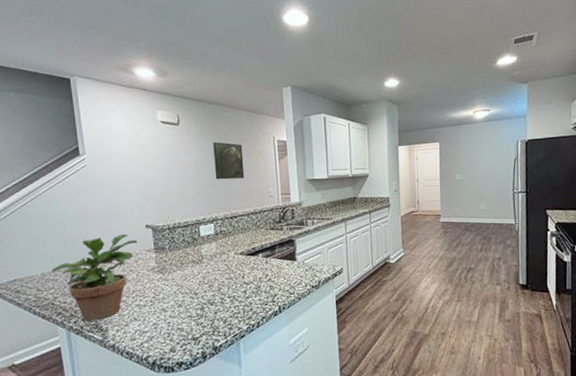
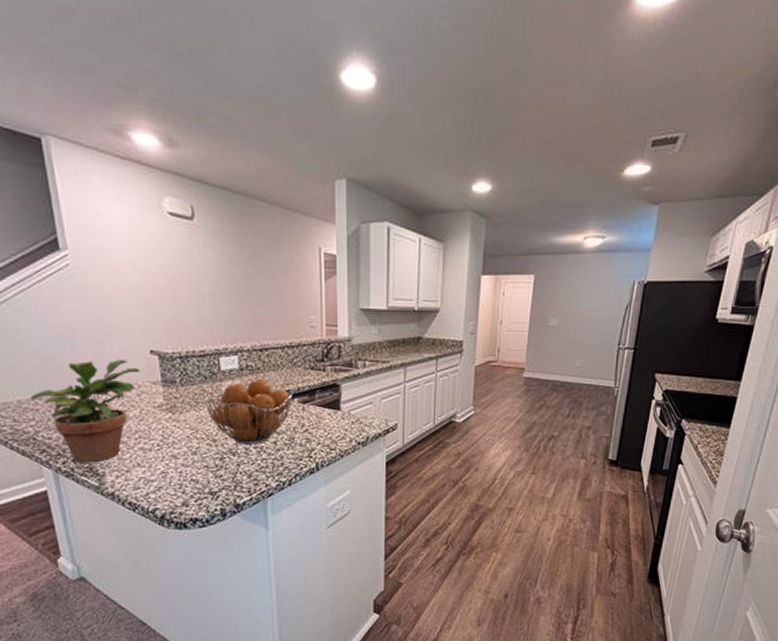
fruit basket: none [187,240,258,296] -> present [203,378,293,445]
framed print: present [213,142,245,180] -> none [239,248,280,300]

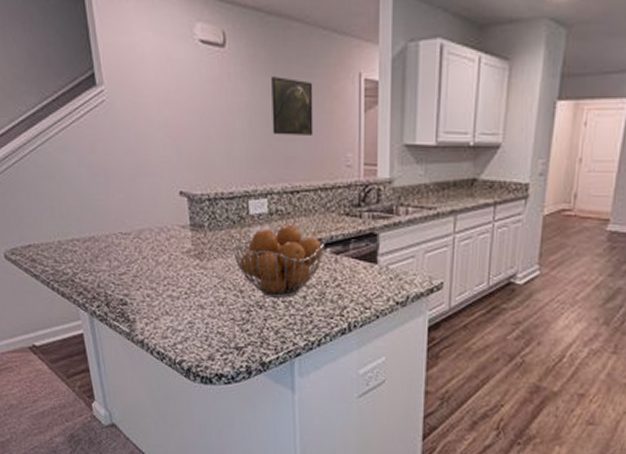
potted plant: present [31,360,140,463] -> none [69,201,170,308]
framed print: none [239,248,280,300] -> present [271,77,313,135]

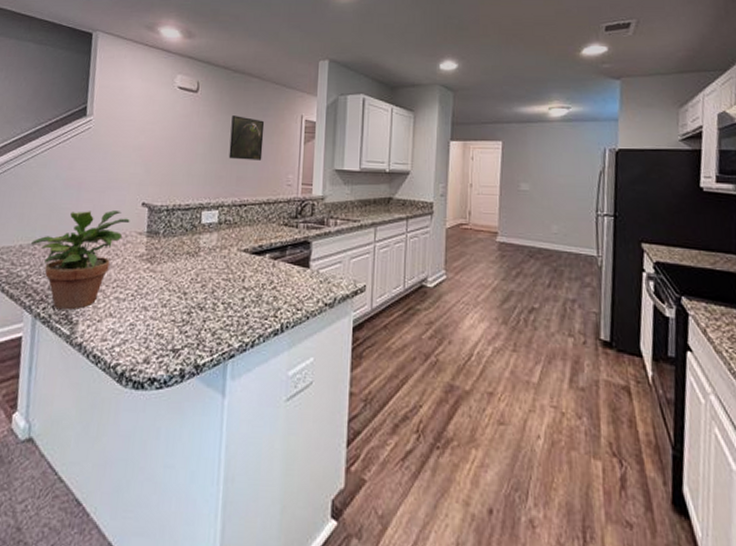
potted plant: none [69,201,170,308] -> present [31,210,130,310]
fruit basket: present [231,224,325,298] -> none [181,232,265,300]

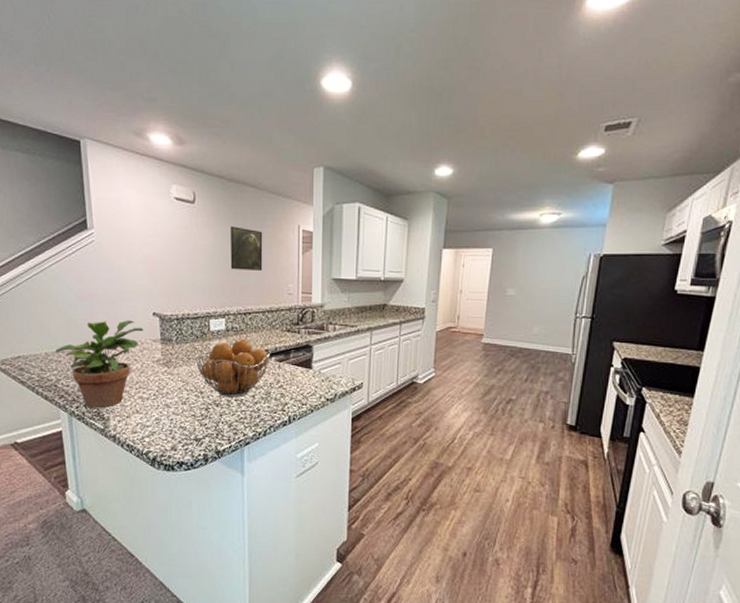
fruit basket: none [181,232,265,300] -> present [194,338,271,397]

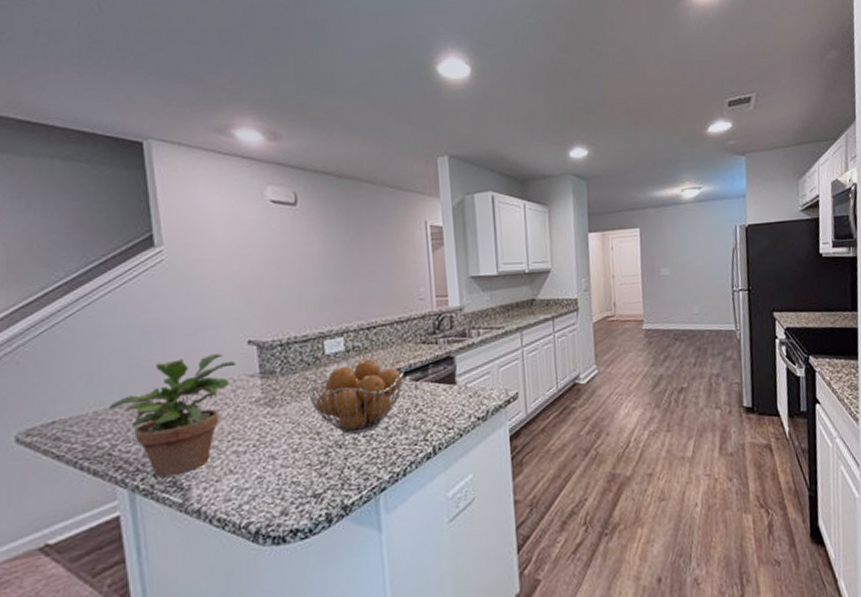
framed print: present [230,226,263,271] -> none [343,228,387,279]

